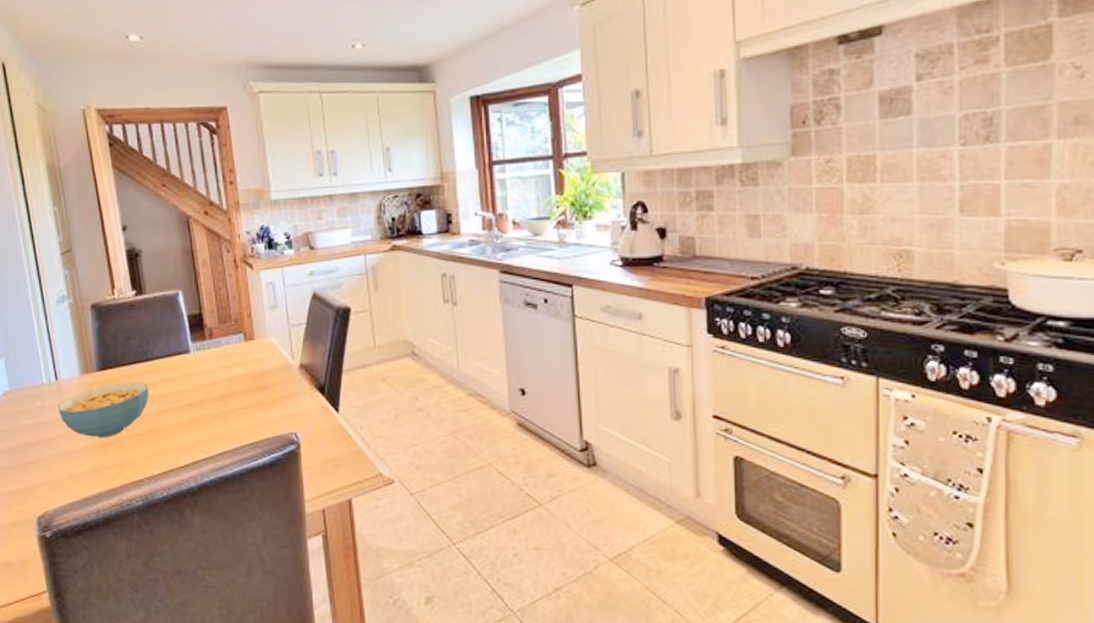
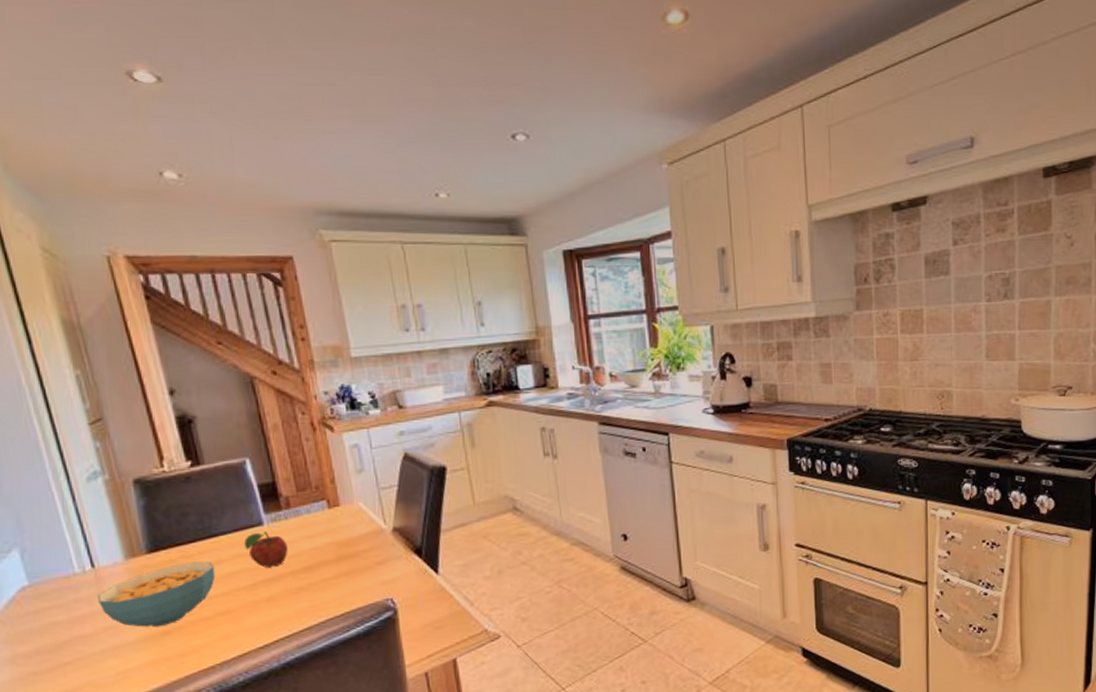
fruit: none [174,358,209,393] -> present [244,530,288,568]

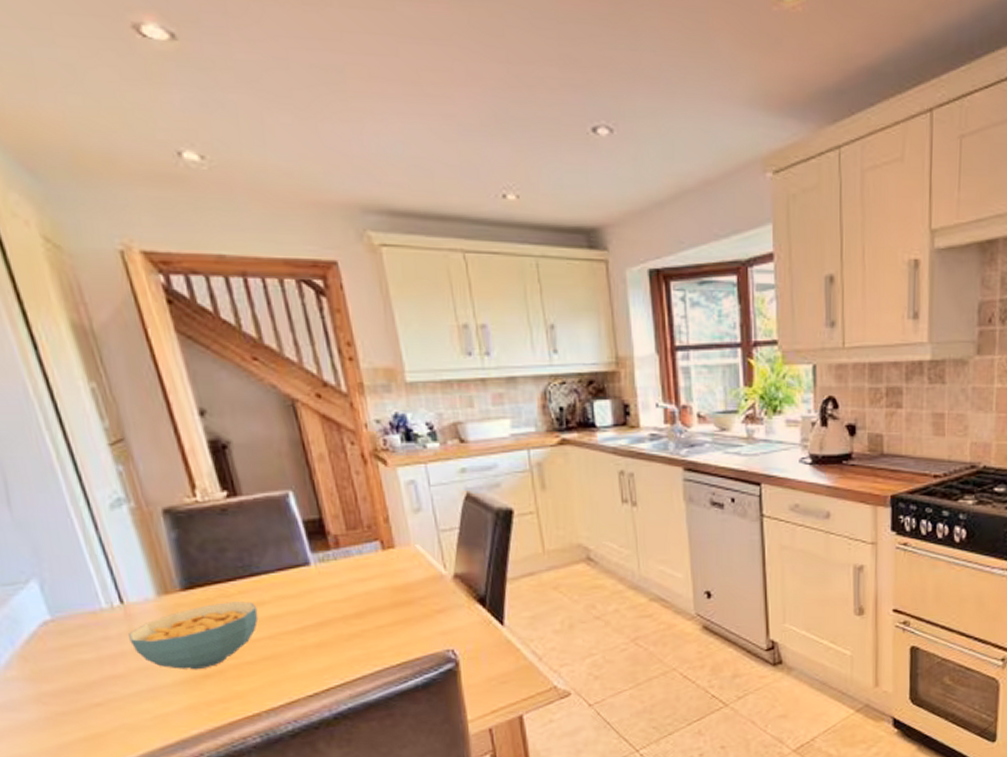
fruit: present [244,530,288,568] -> none [289,571,338,611]

